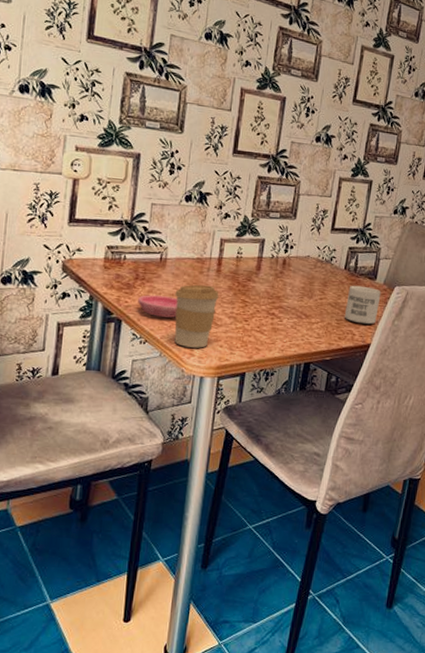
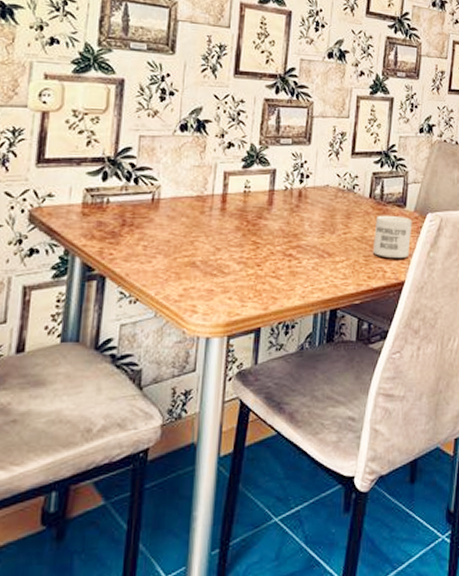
saucer: present [138,295,178,318] -> none [126,243,175,269]
coffee cup: present [174,284,219,348] -> none [171,227,225,303]

